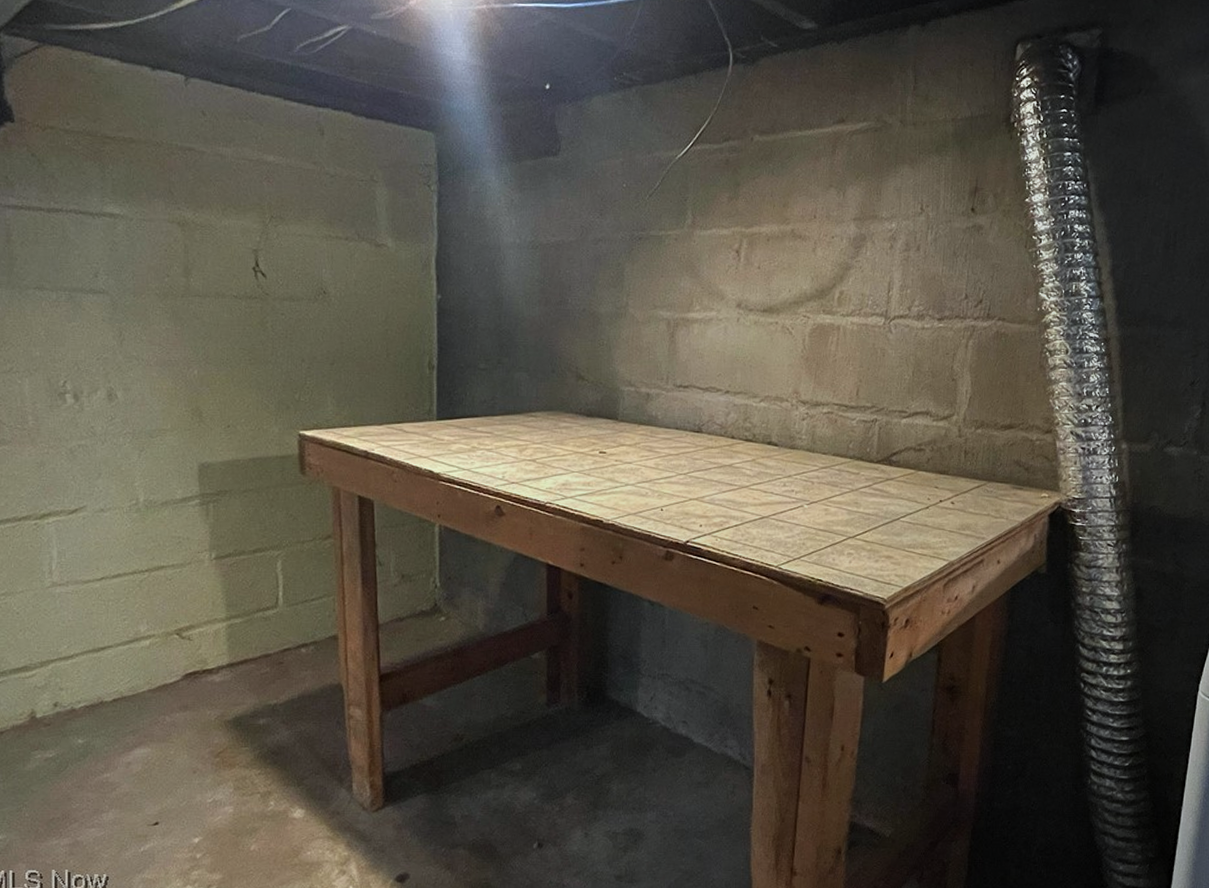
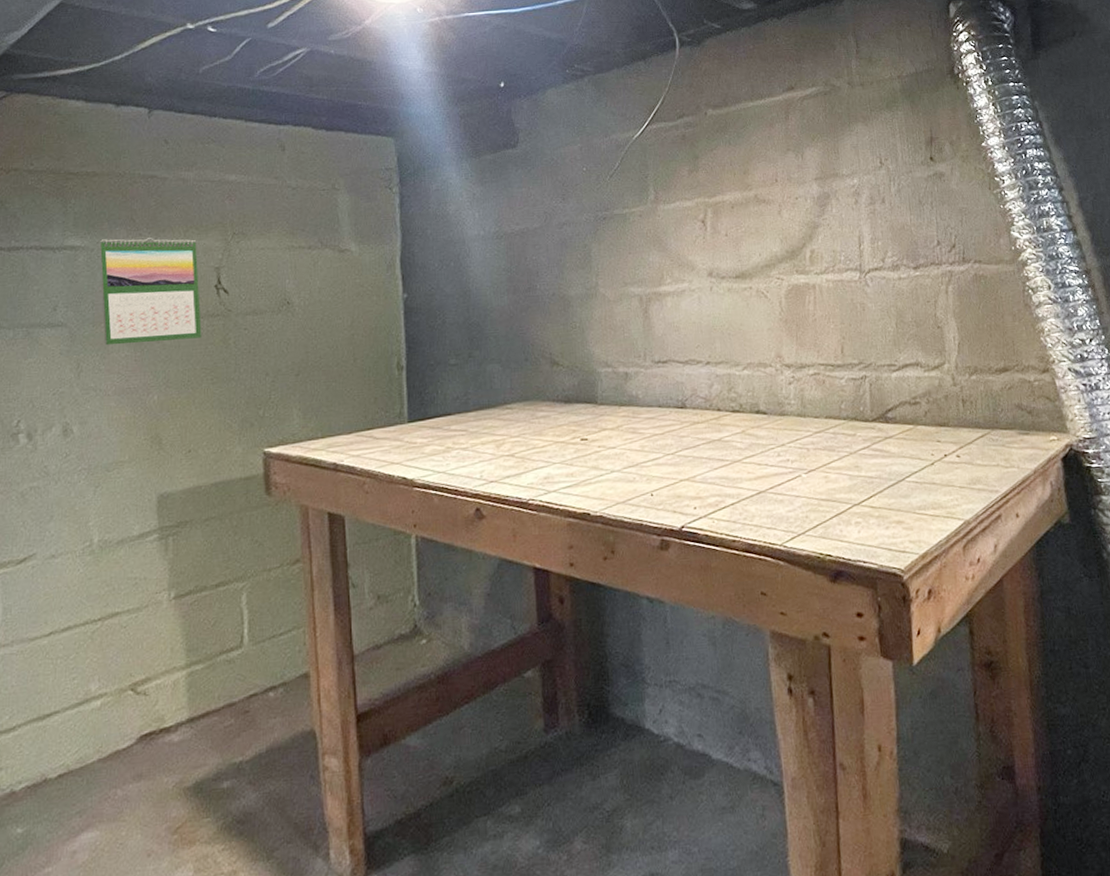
calendar: none [138,209,240,319] -> present [99,238,202,346]

